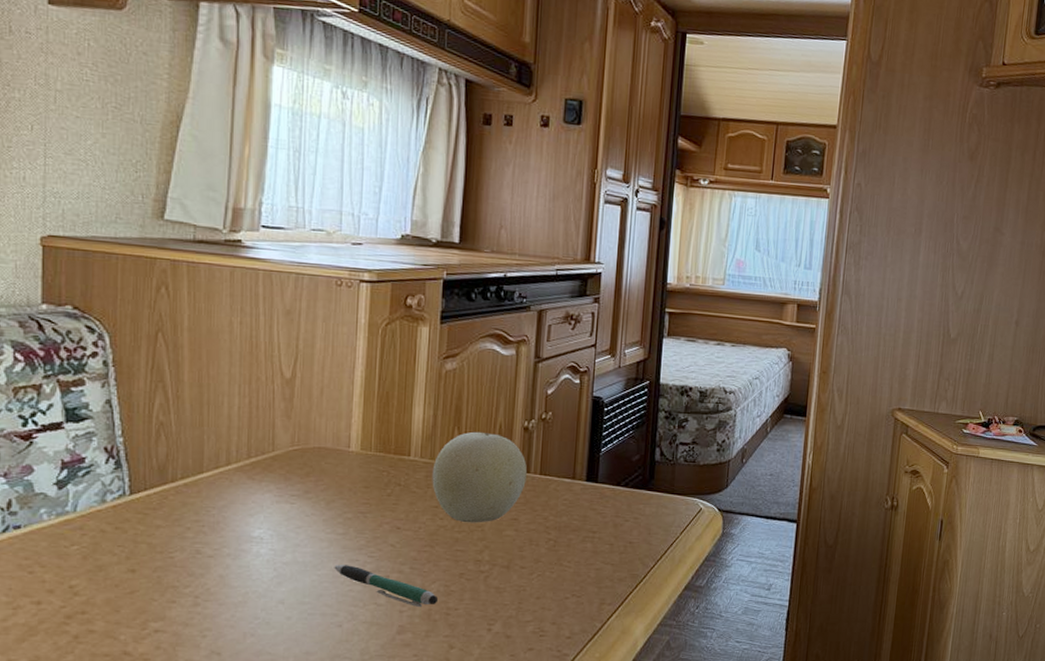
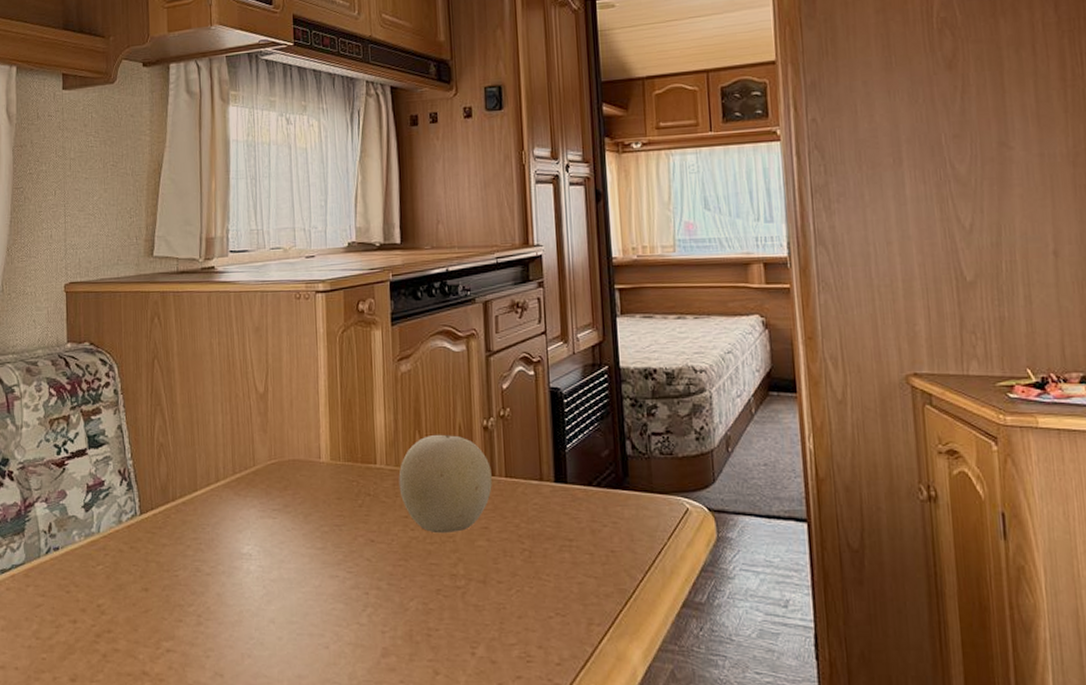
pen: present [334,565,437,608] -> none [316,581,417,628]

